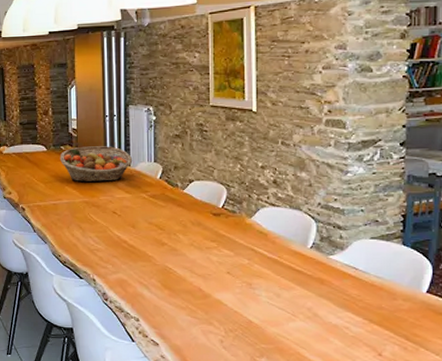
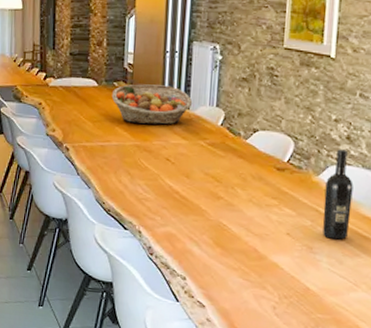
wine bottle: none [258,193,283,275] -> present [323,149,354,240]

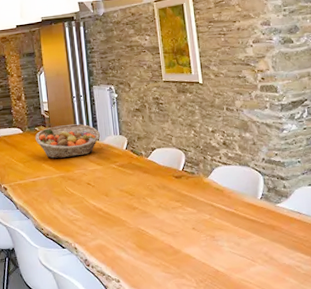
wine bottle: present [323,149,354,240] -> none [214,153,239,227]

